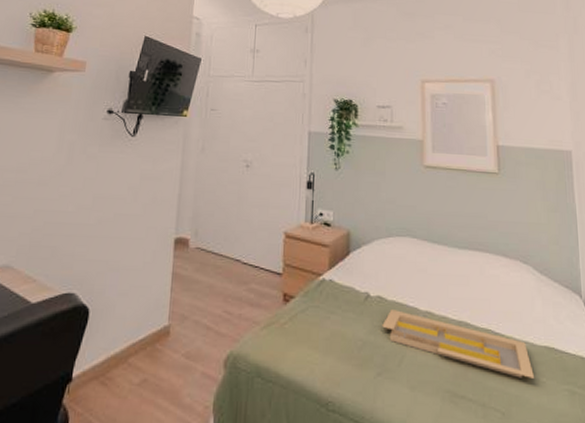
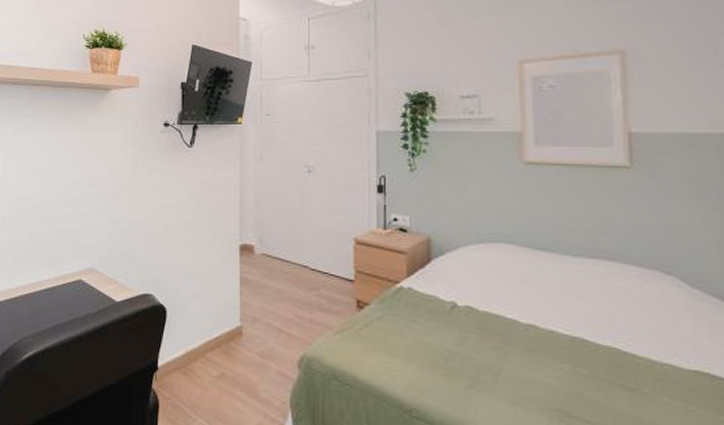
serving tray: present [382,310,534,378] -> none [473,321,678,406]

